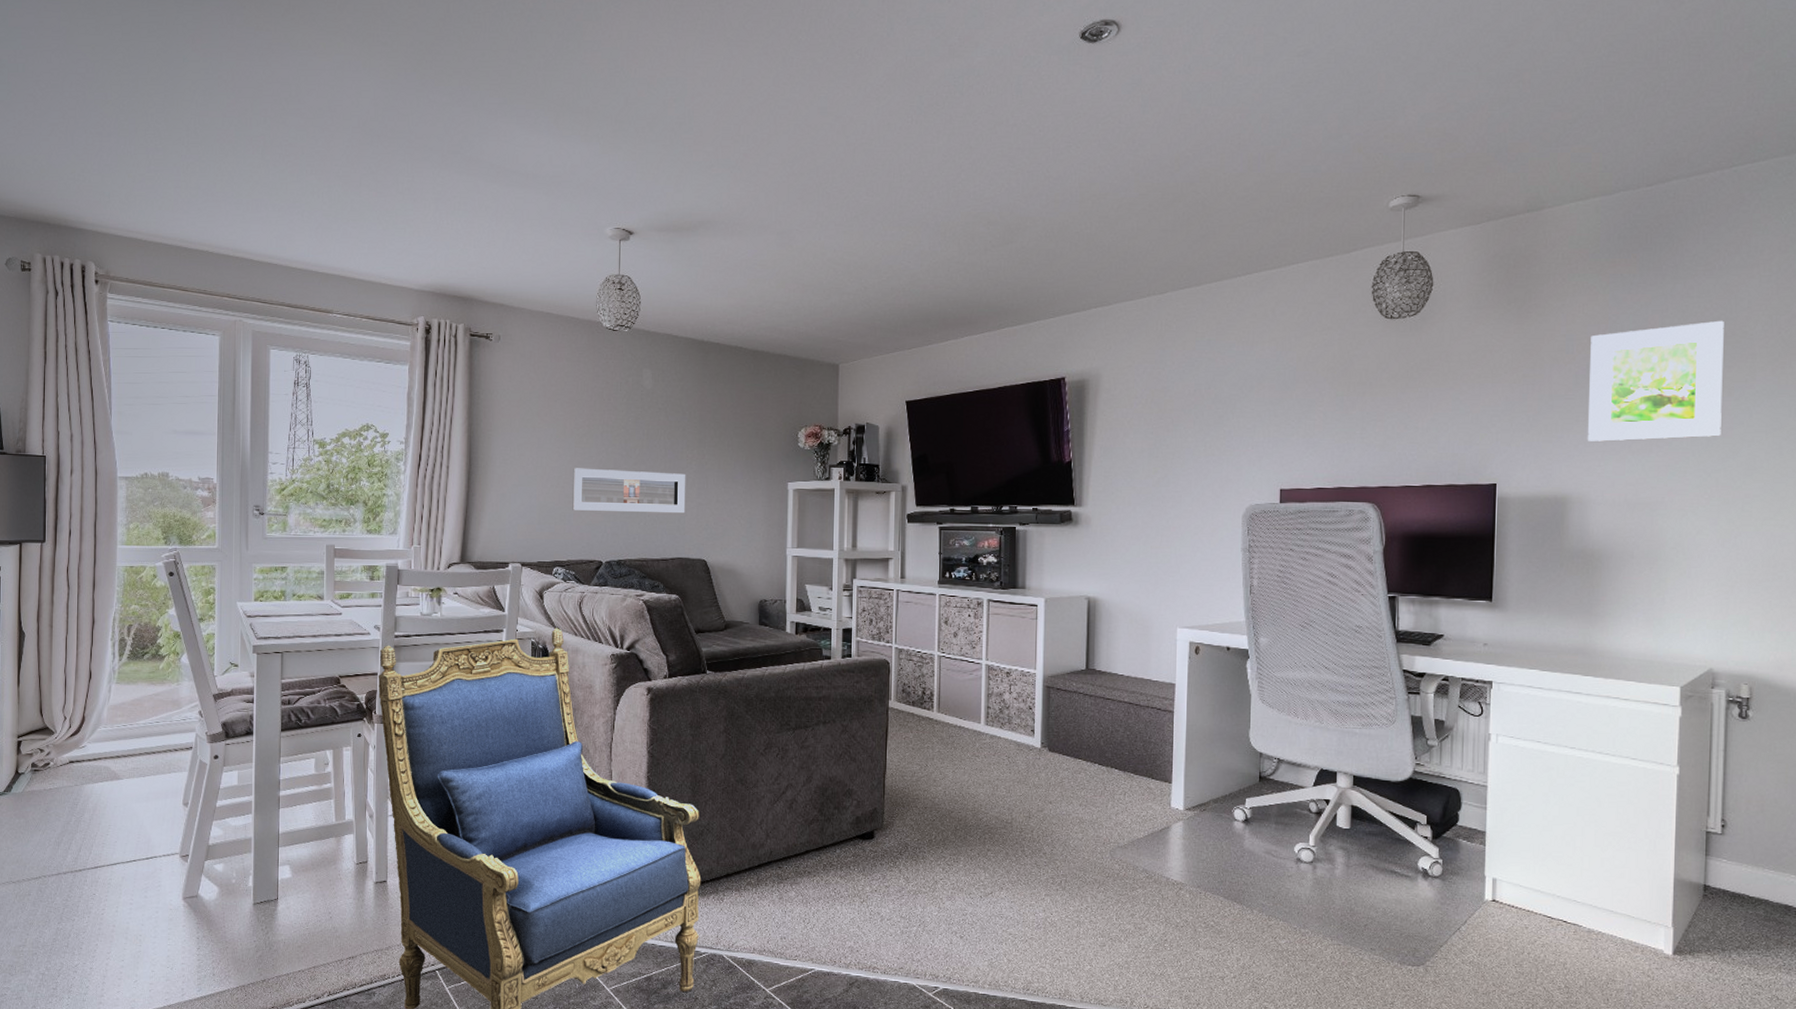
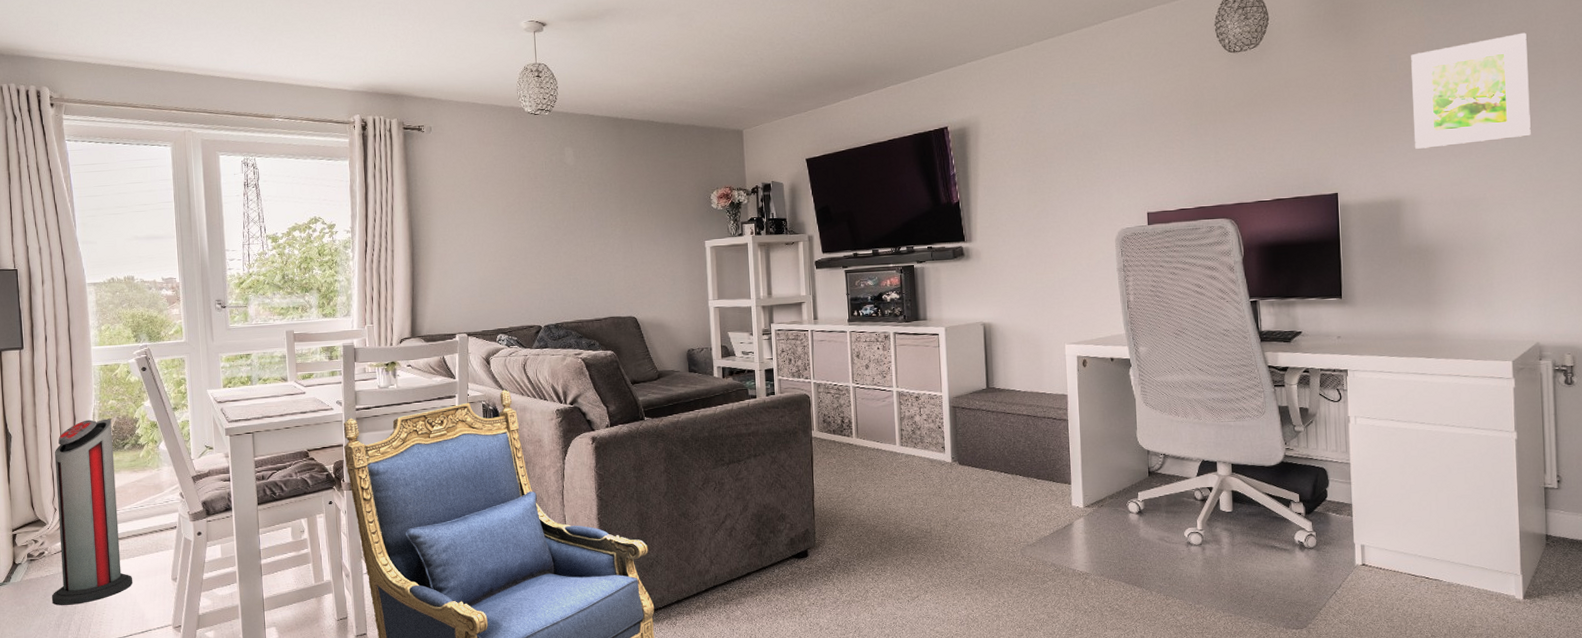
air purifier: none [53,624,142,823] -> present [51,419,133,605]
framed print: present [572,468,686,514] -> none [508,240,614,281]

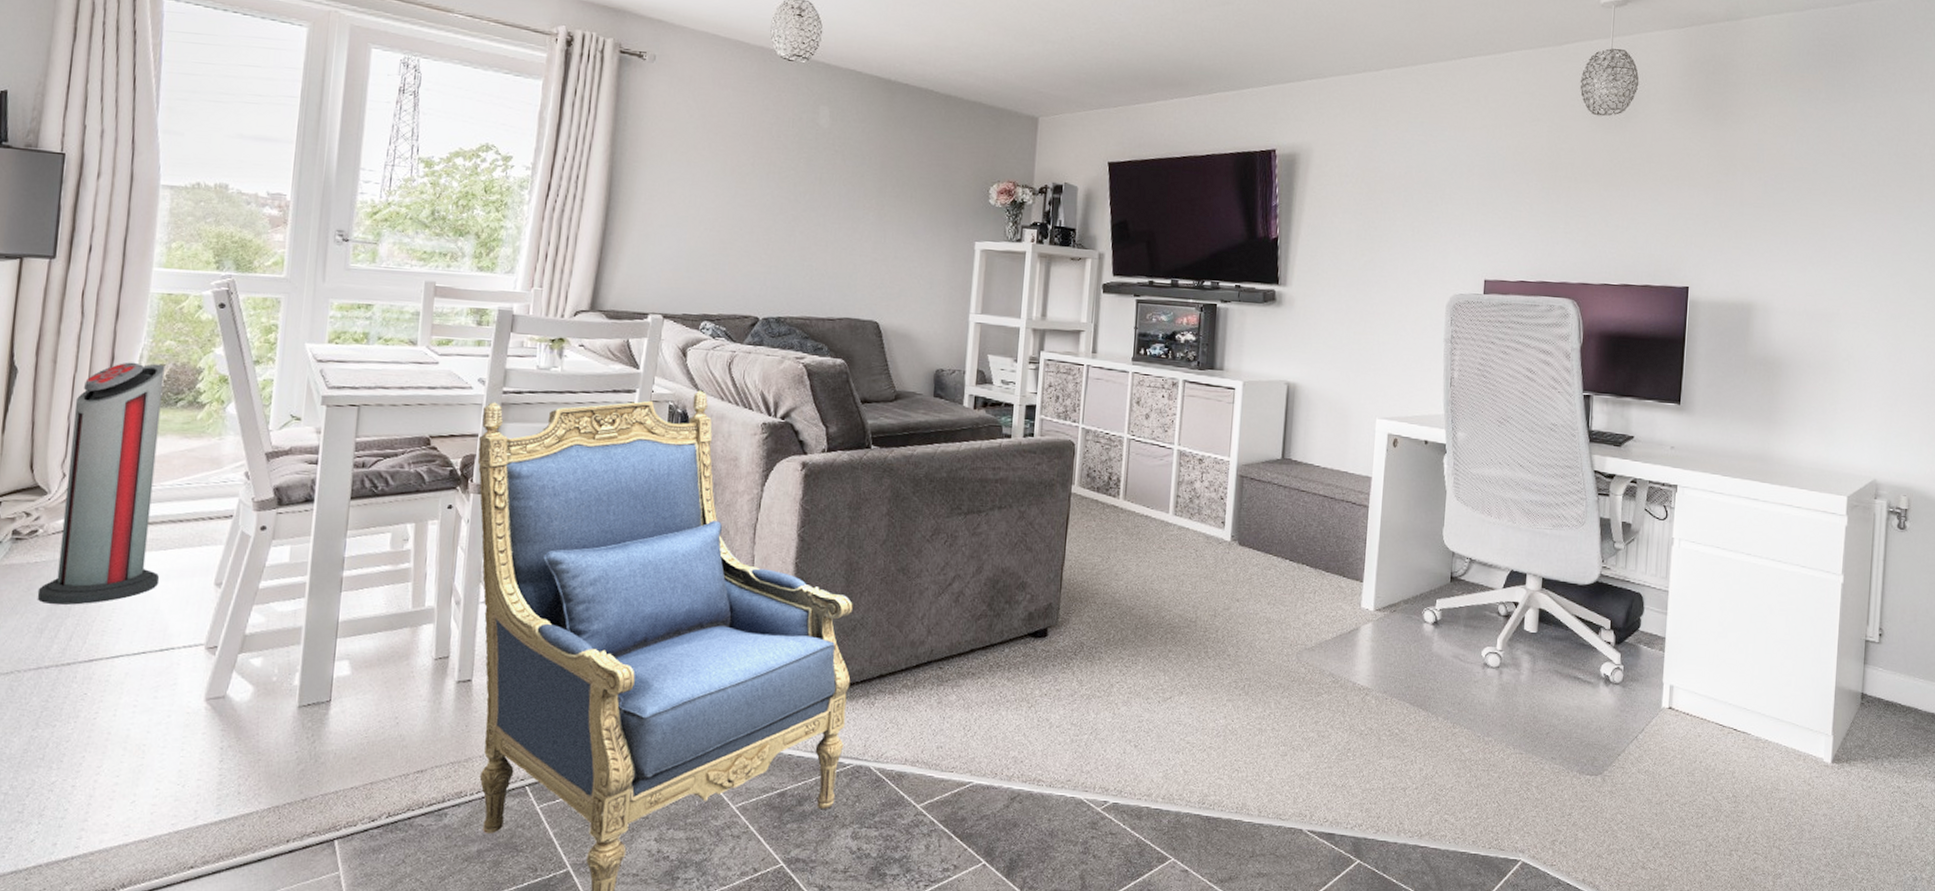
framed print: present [1411,32,1531,149] -> none [1772,141,1897,254]

